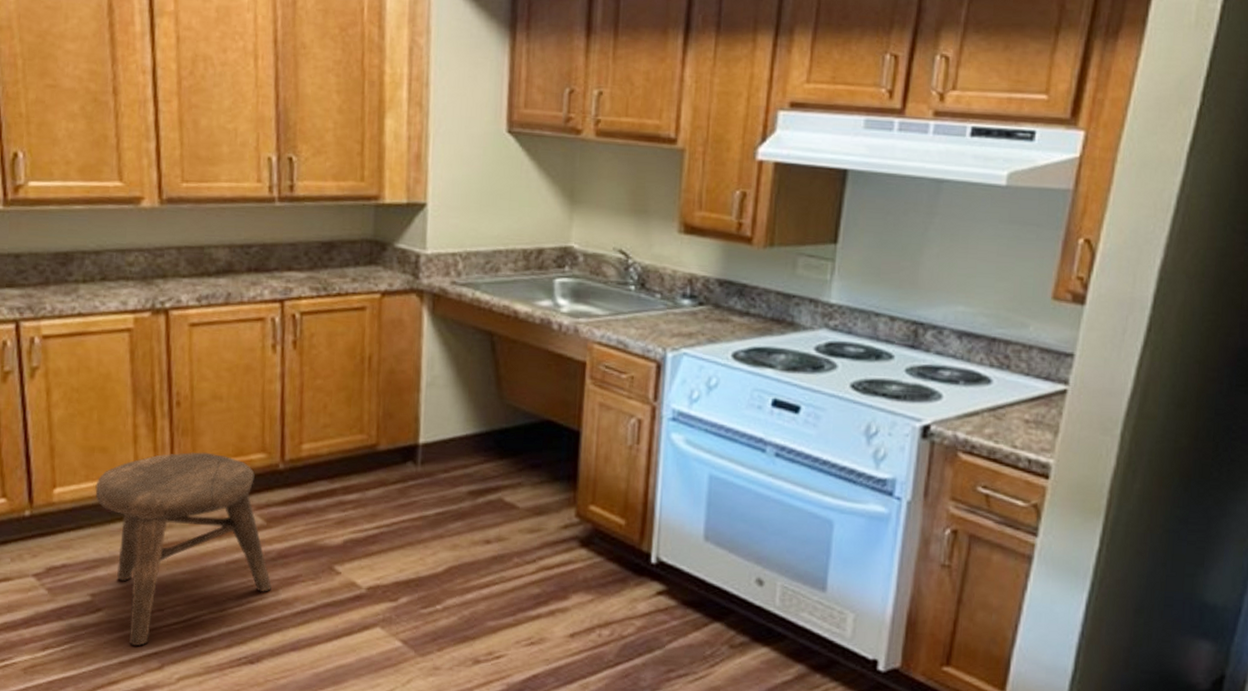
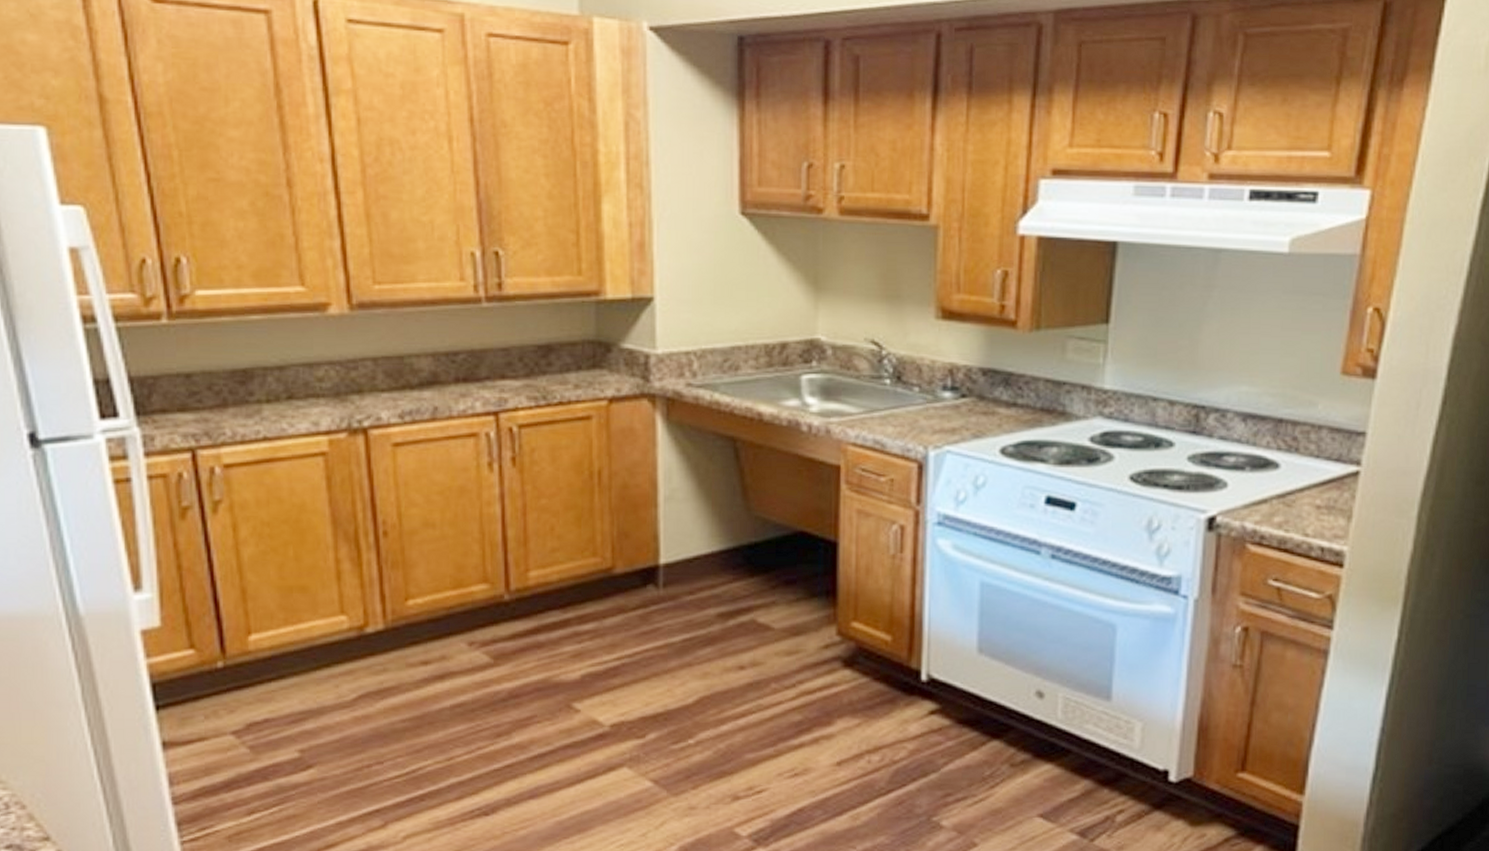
stool: present [95,451,272,647] -> none [296,586,503,805]

